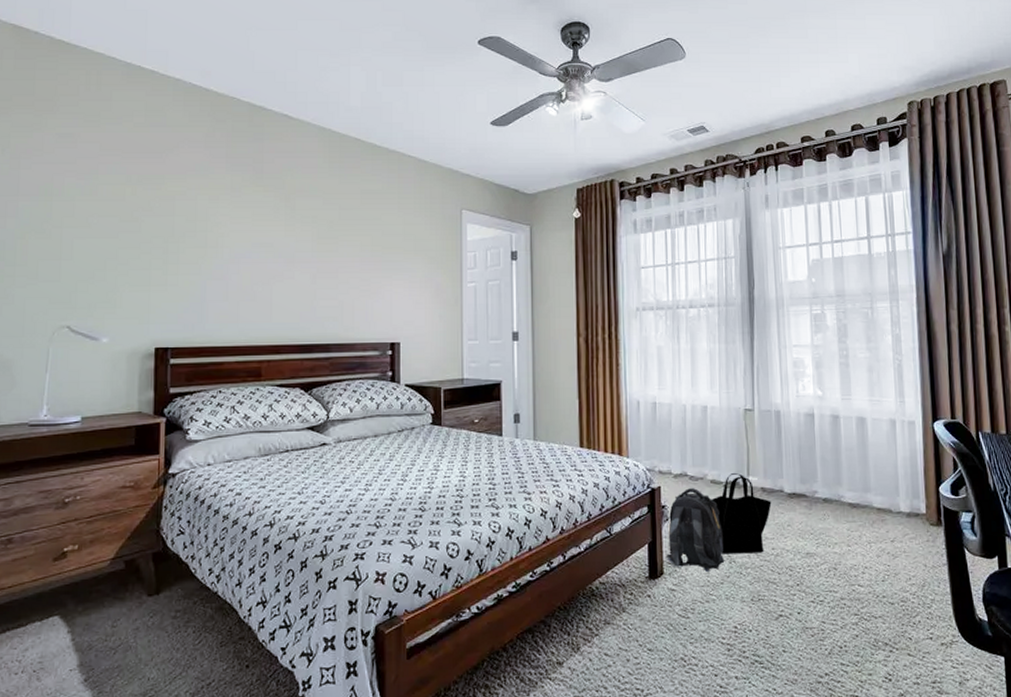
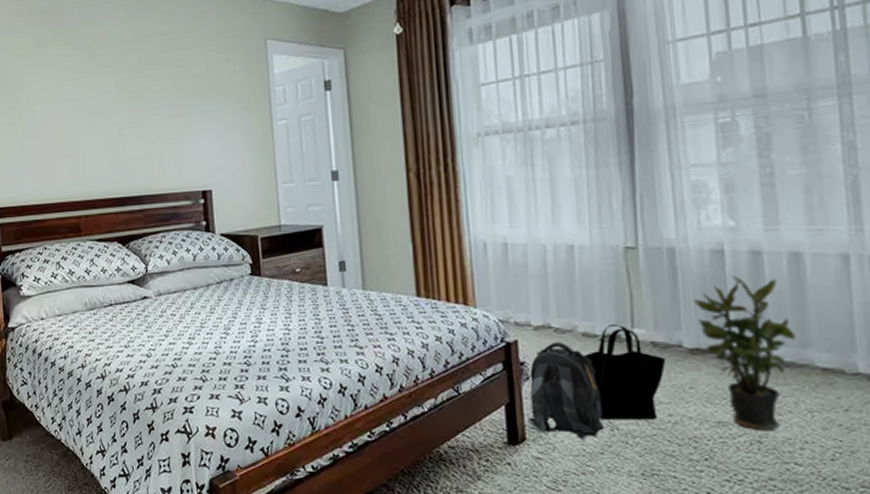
potted plant: none [791,435,860,560] -> present [692,276,795,432]

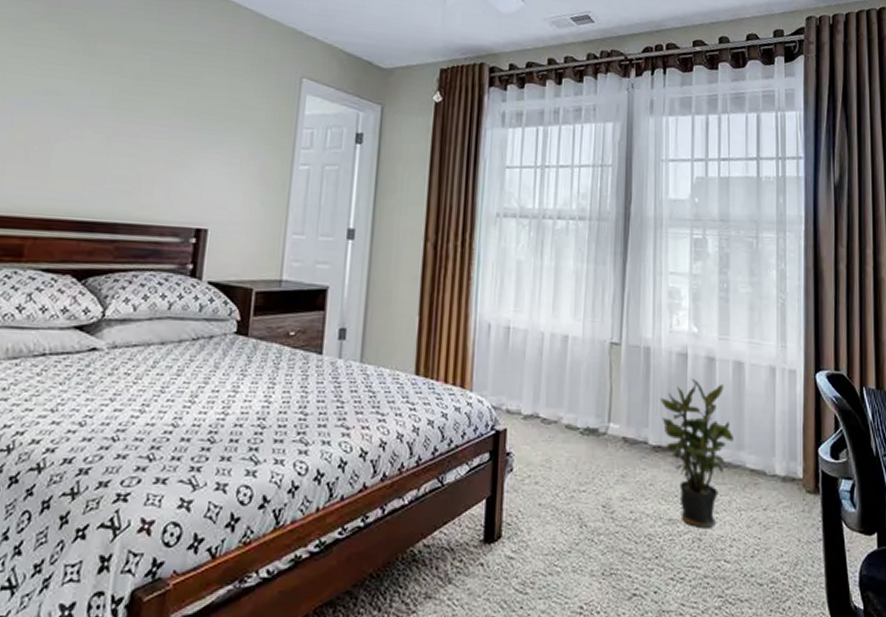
backpack: present [527,342,605,439] -> none [505,433,575,537]
tote bag: present [583,323,666,420] -> none [564,417,633,517]

